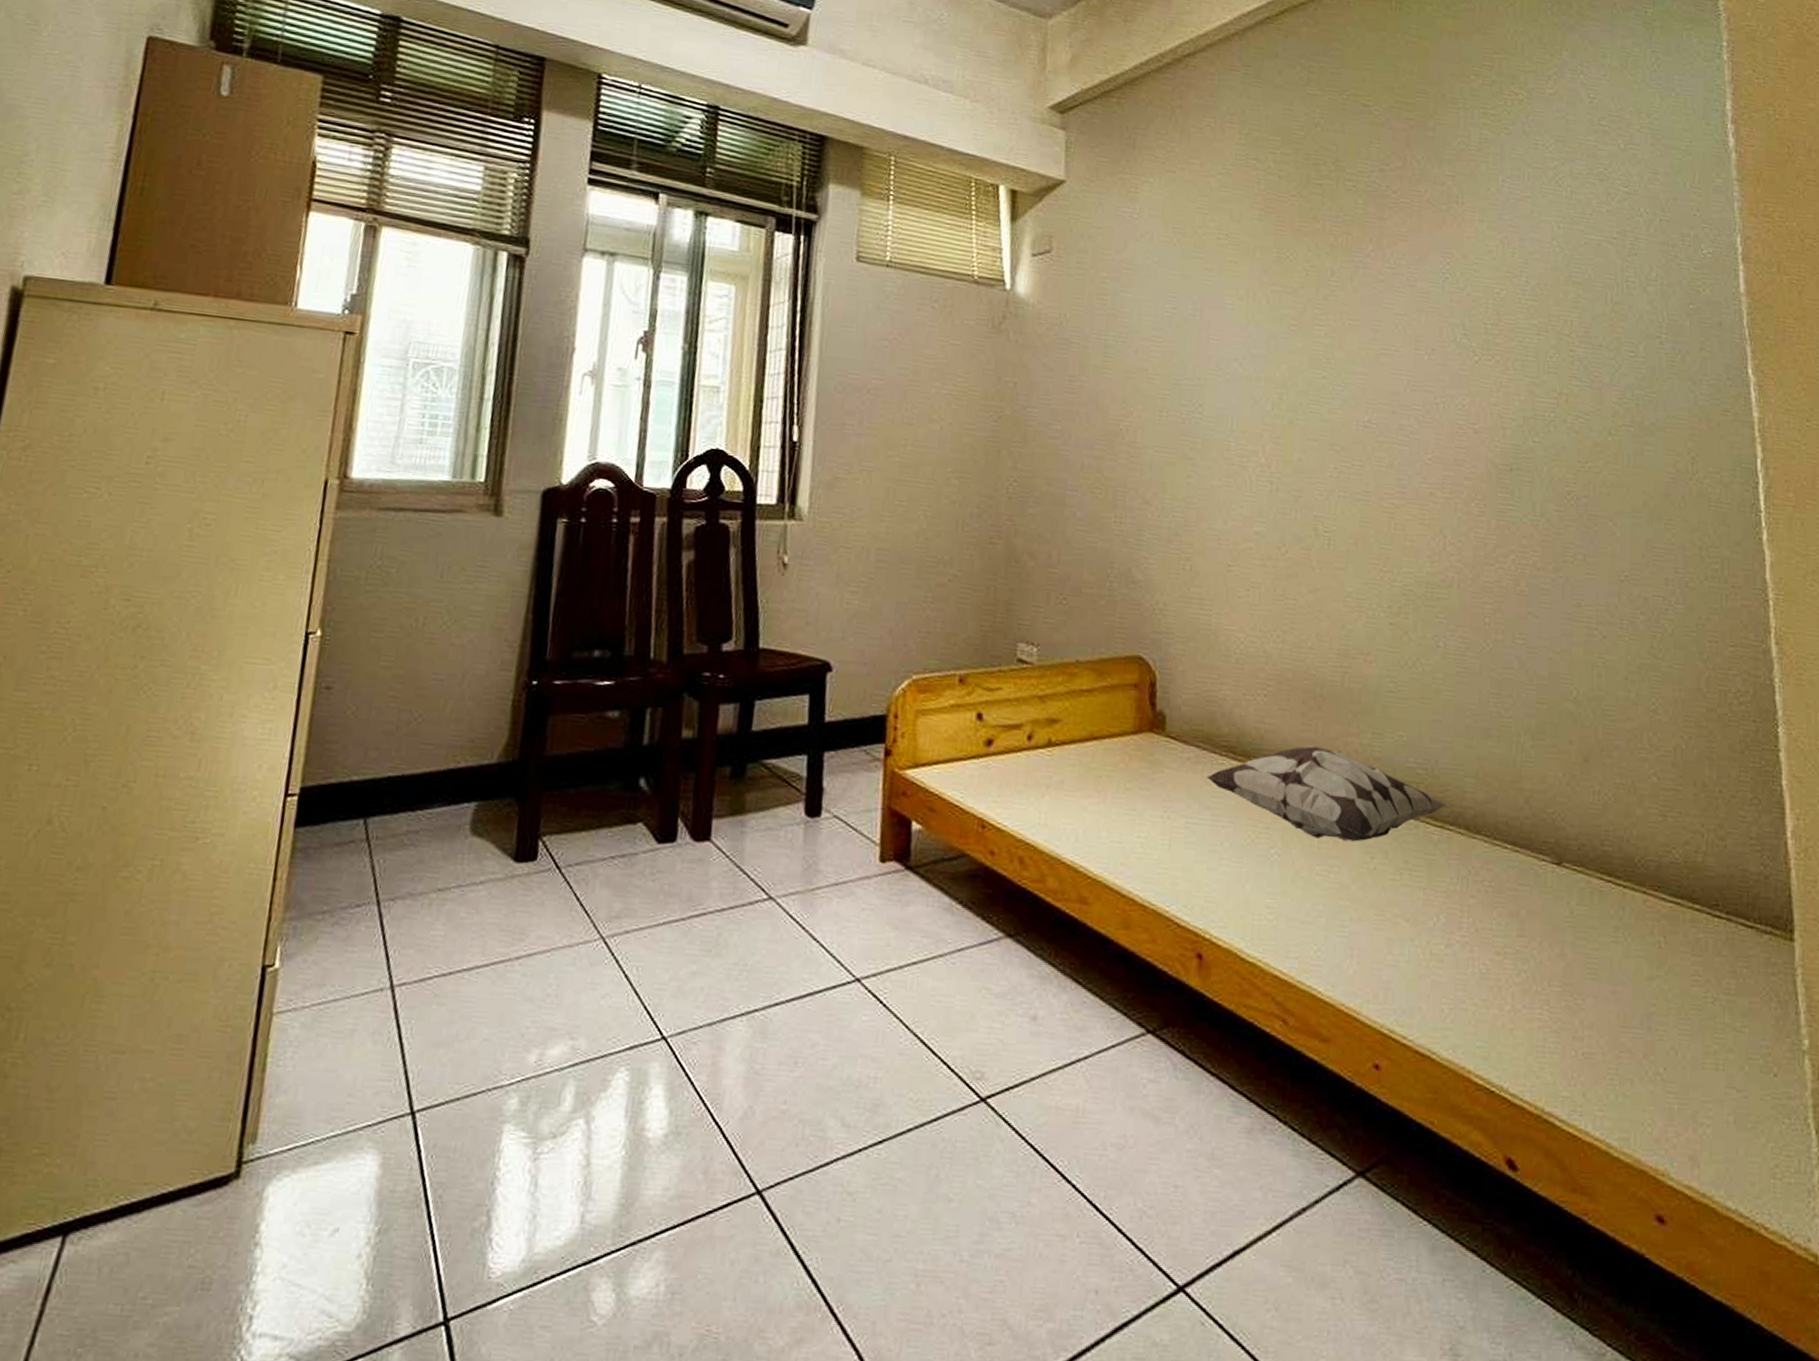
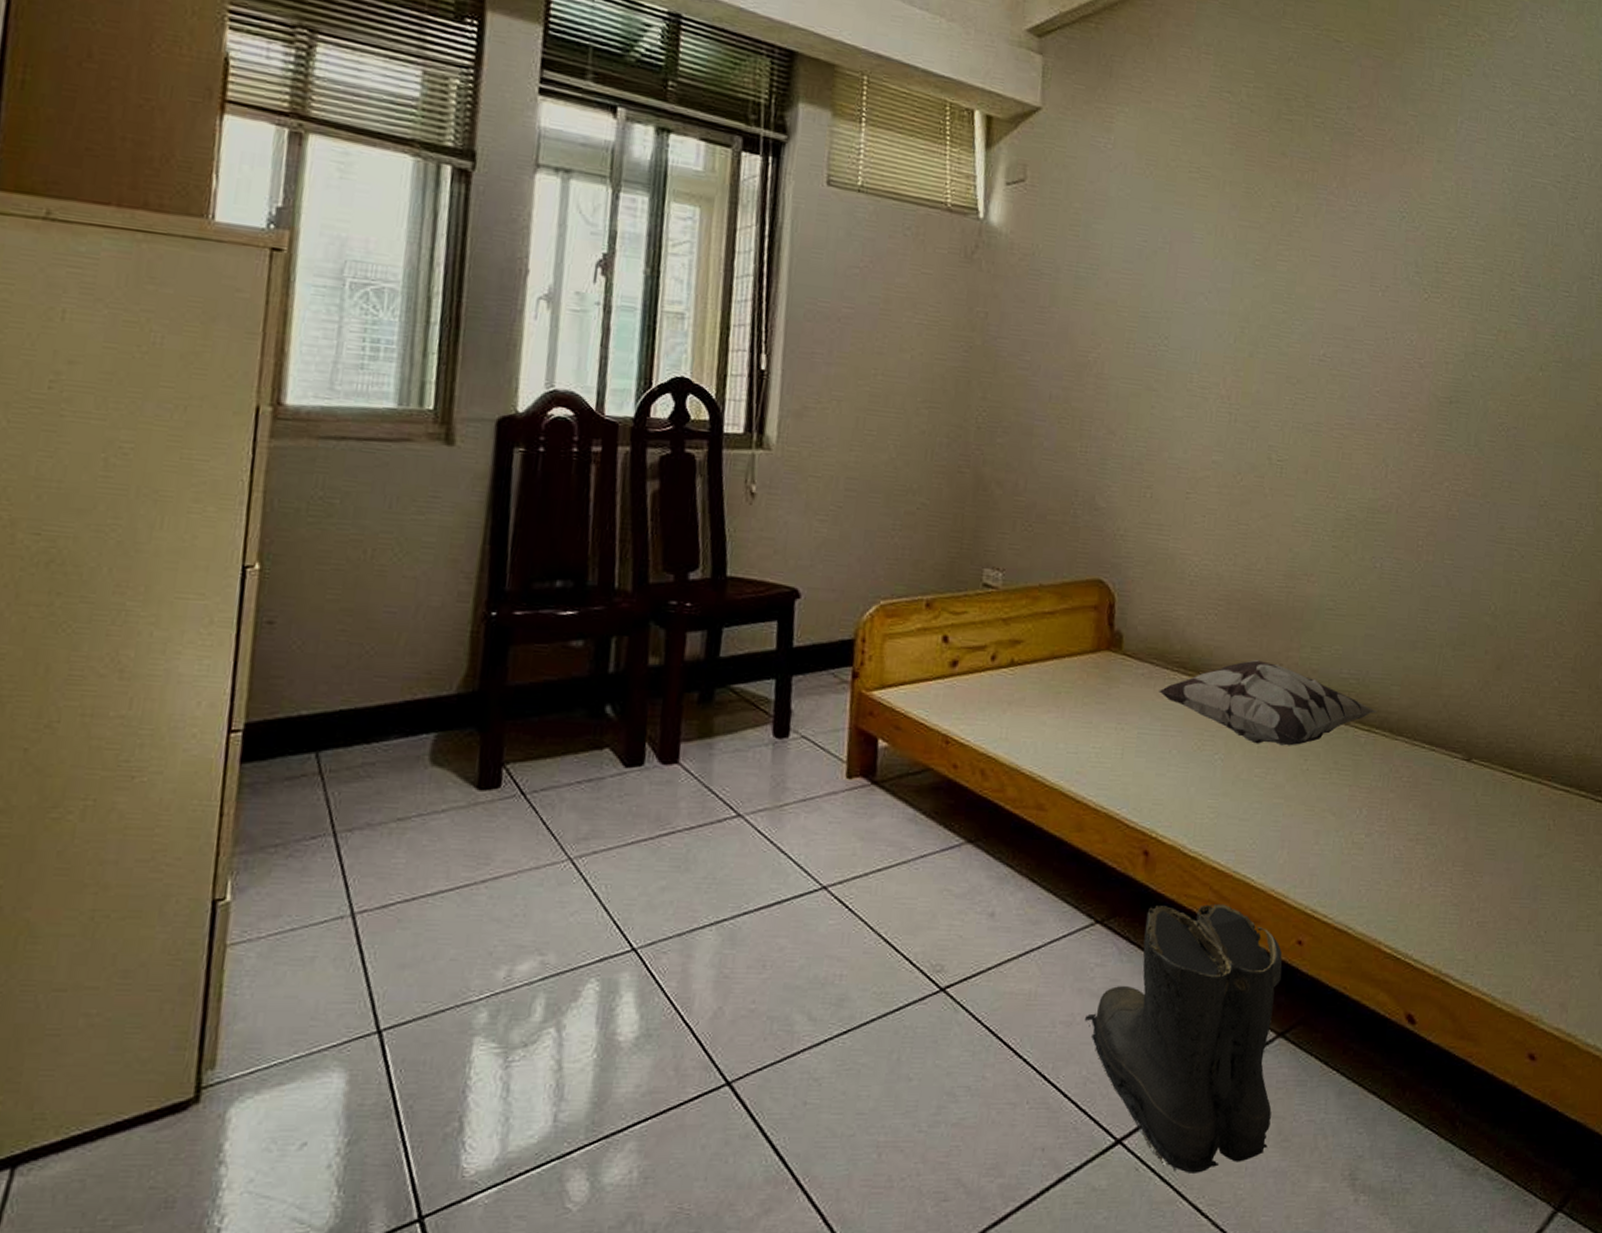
boots: none [1139,1016,1358,1334] -> present [1085,903,1283,1173]

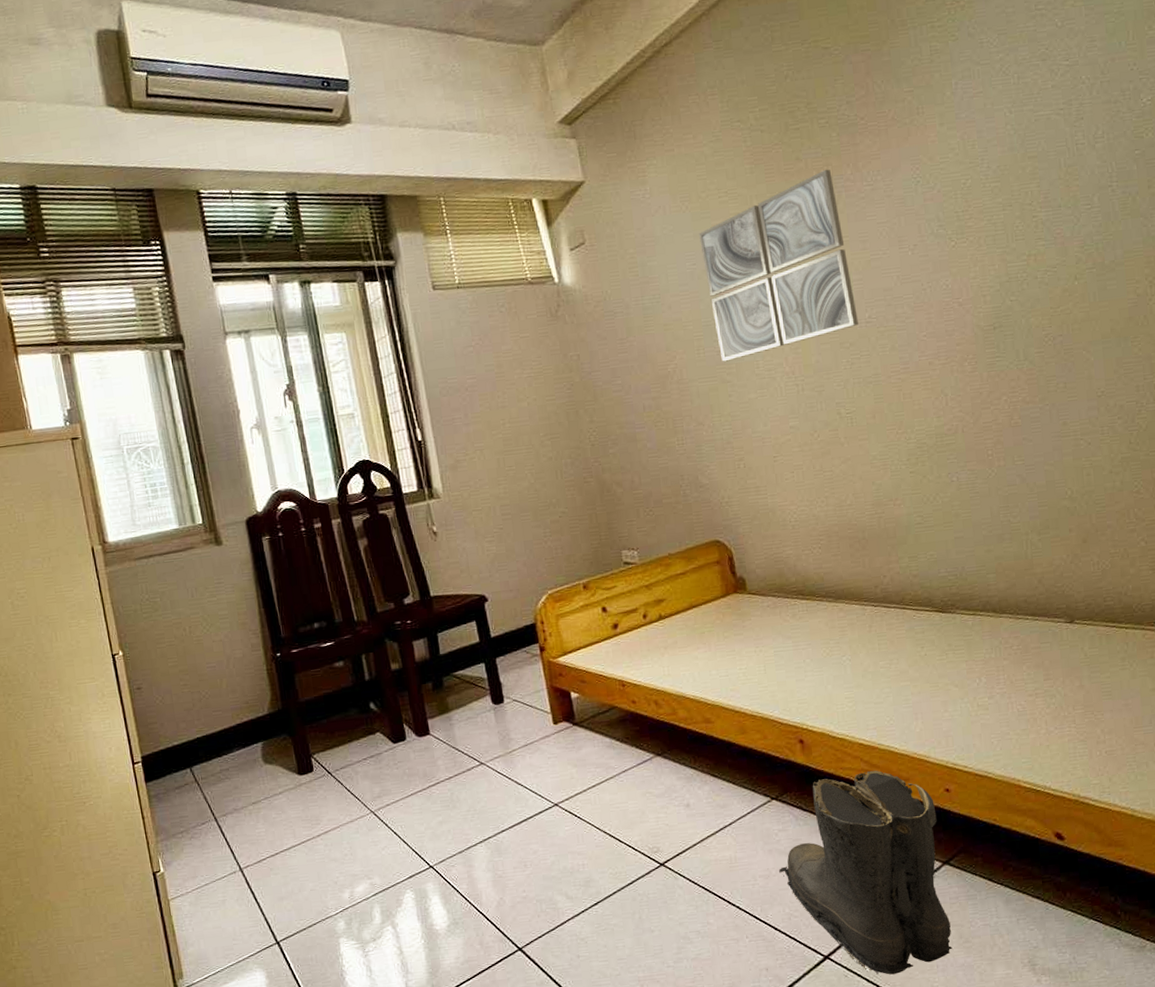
wall art: none [1152,174,1316,366] -> present [699,169,858,362]
decorative pillow: present [1159,660,1378,746] -> none [784,576,979,643]

